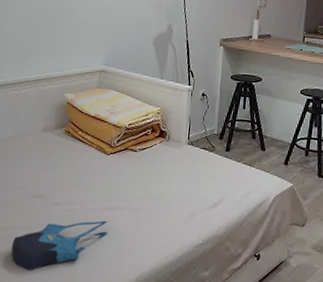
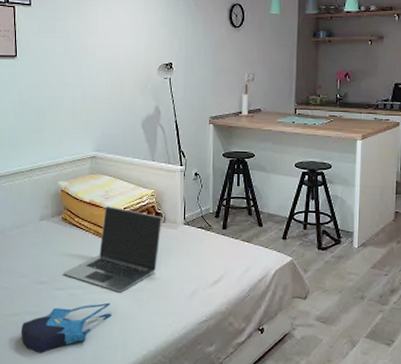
laptop: none [61,121,167,211] -> present [63,206,163,293]

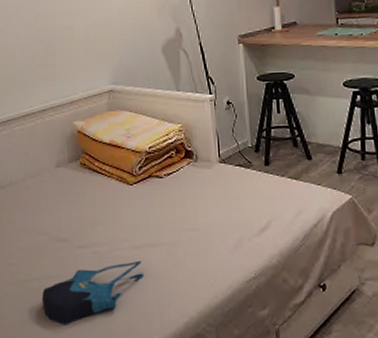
laptop: present [63,206,163,293] -> none [86,146,194,248]

